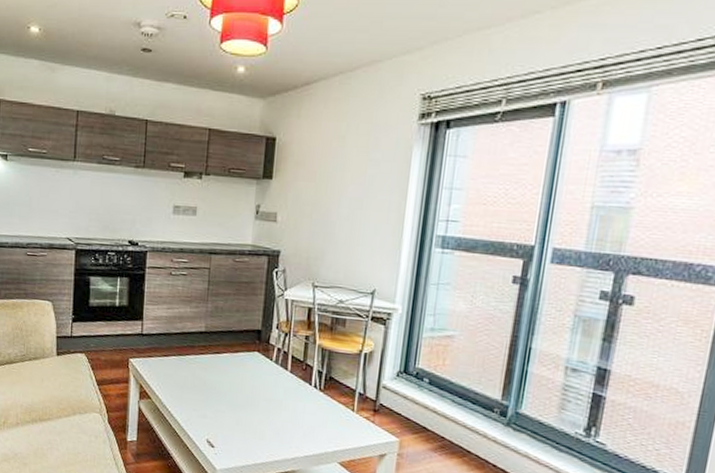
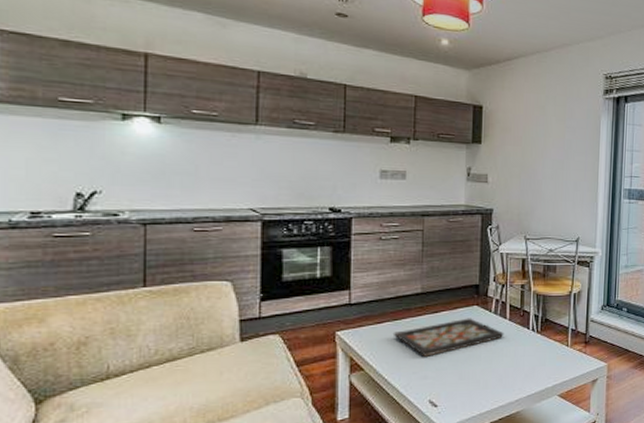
decorative tray: none [177,363,284,396] -> present [392,318,504,357]

